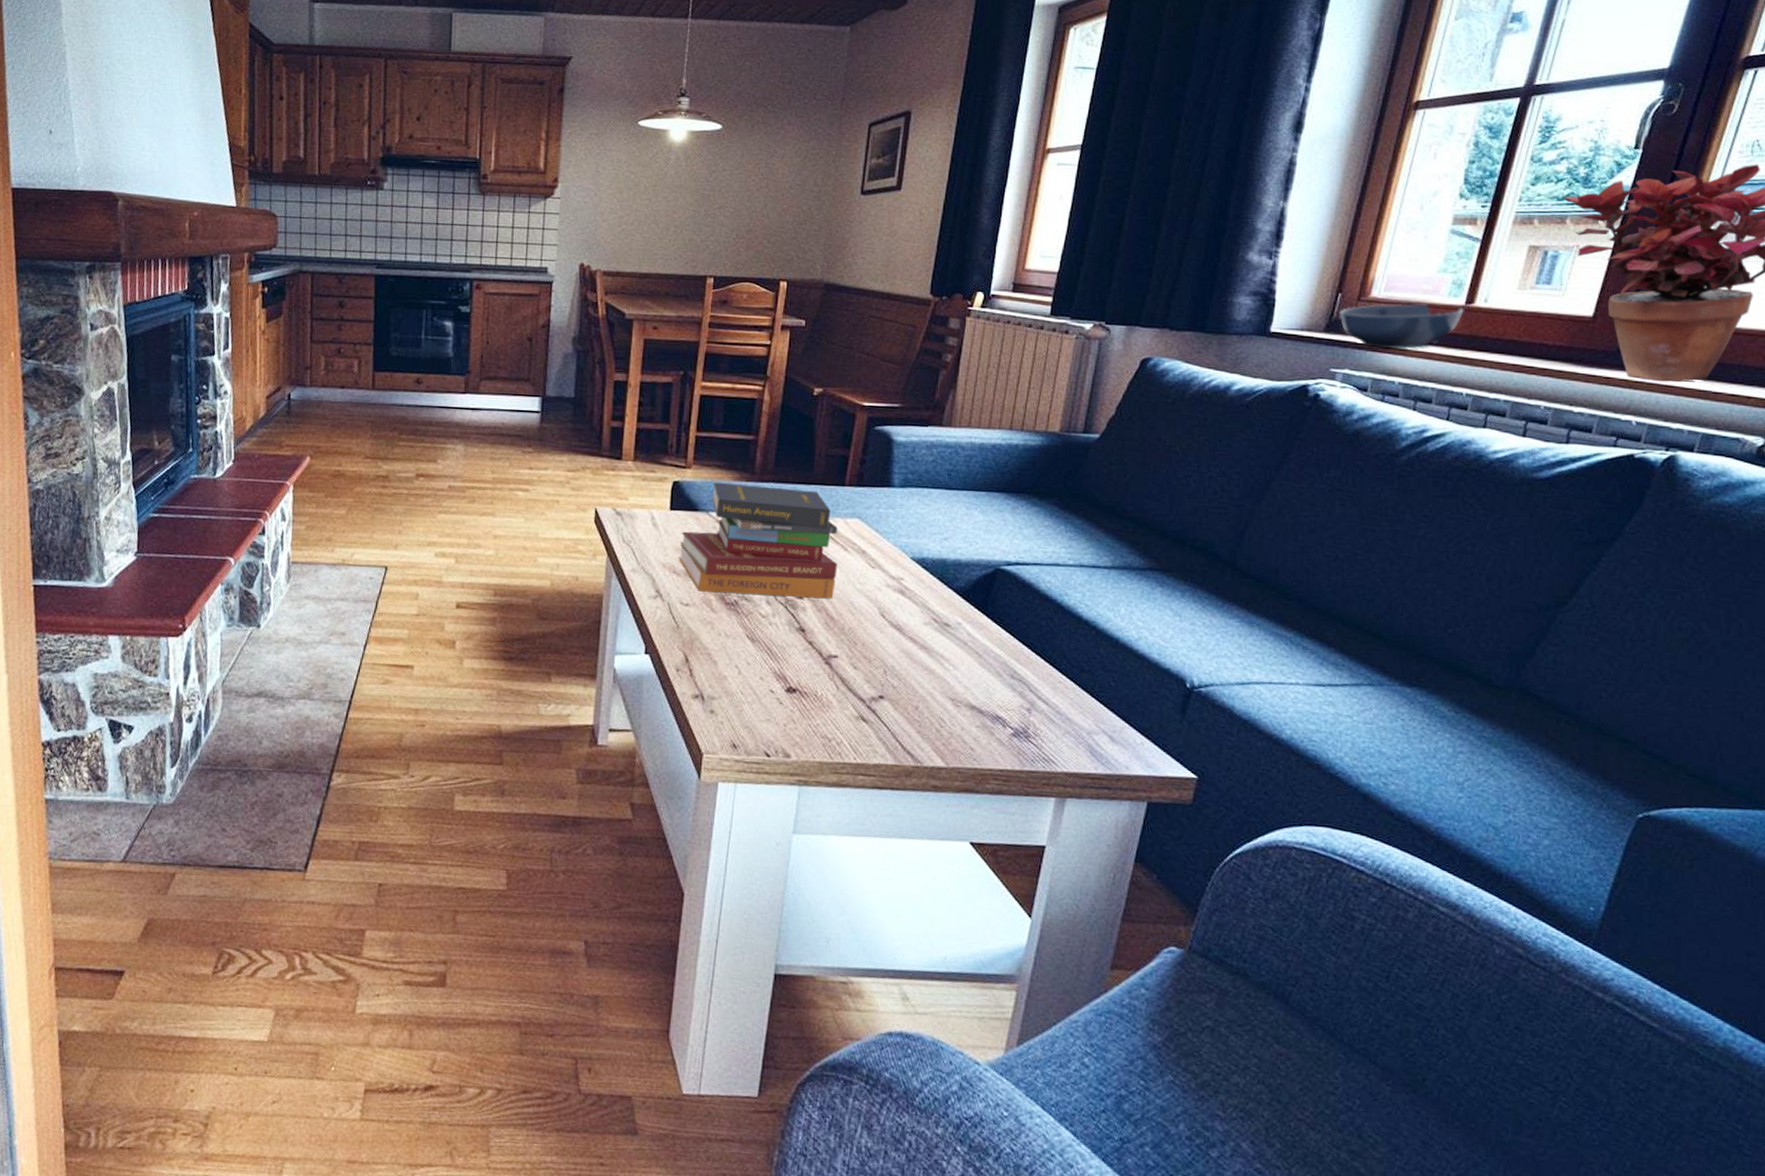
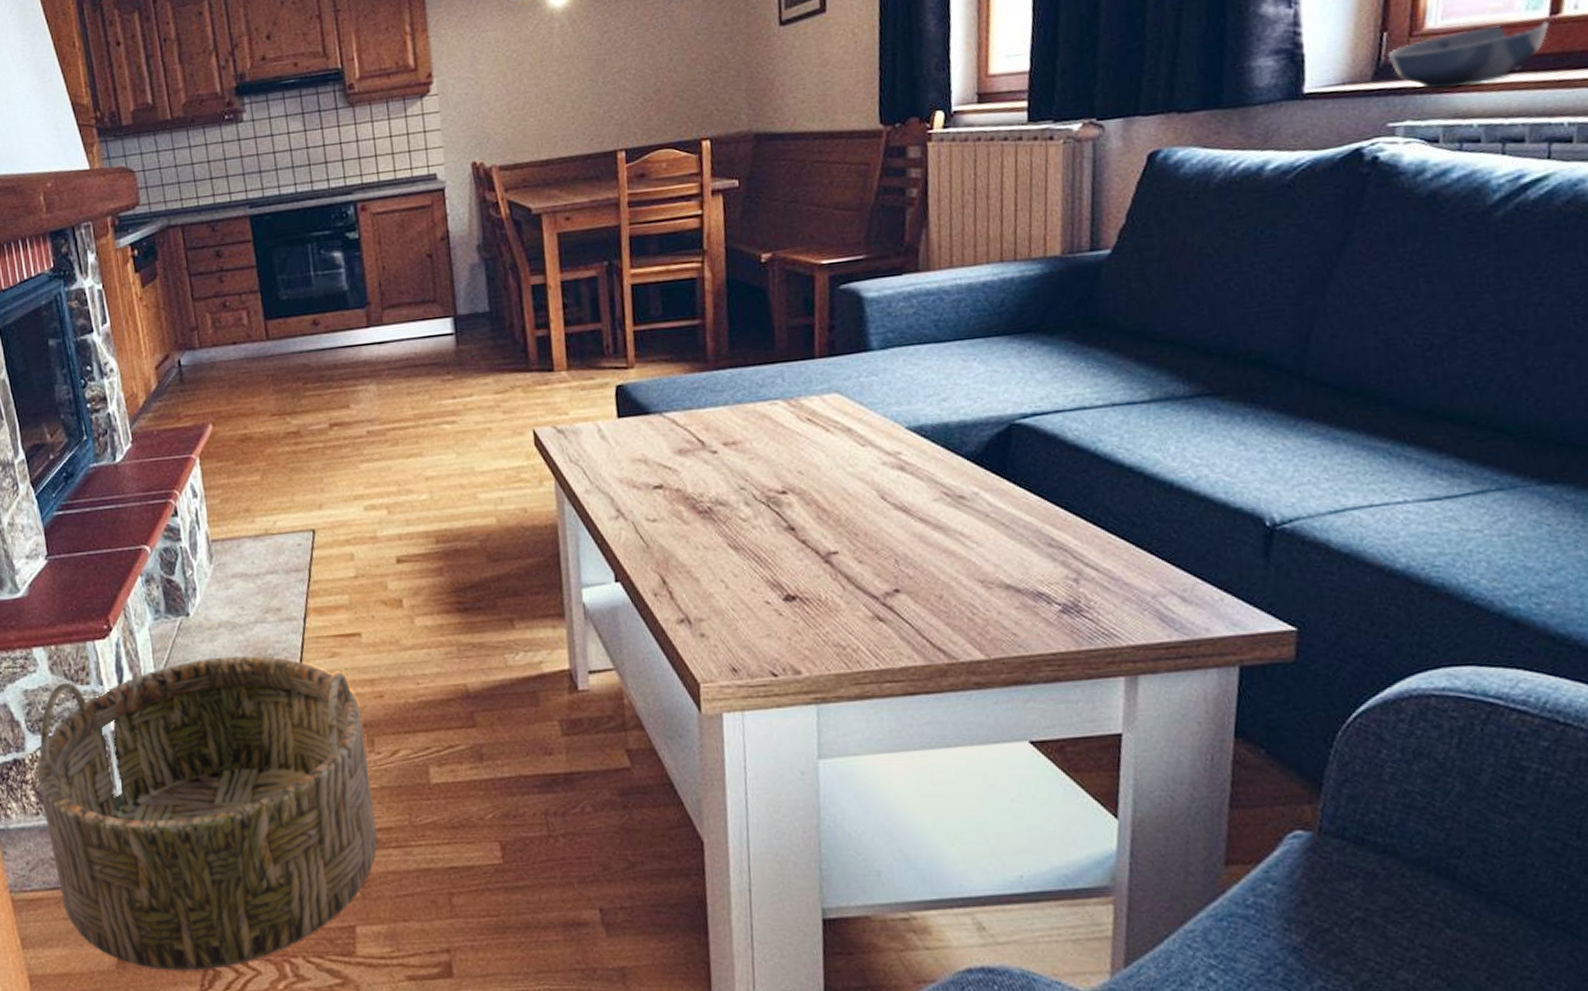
basket: none [93,669,402,954] -> present [37,656,377,971]
books: present [678,482,838,599] -> none [634,370,822,503]

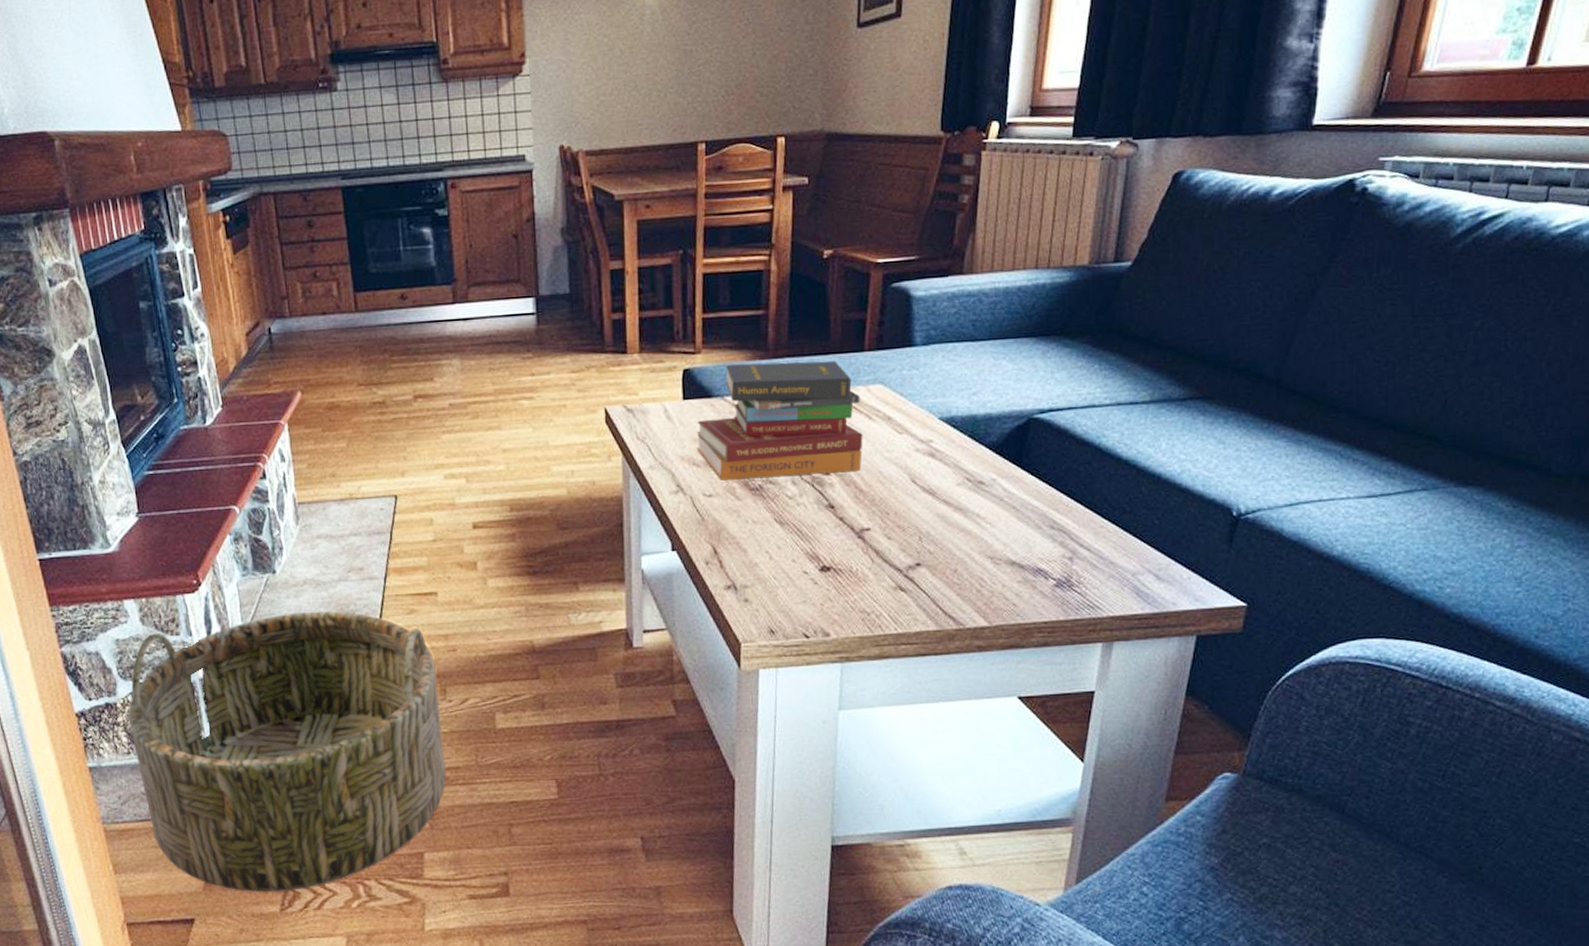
books: none [634,370,822,503] -> present [696,360,863,481]
bowl: present [1387,21,1550,89] -> none [1387,71,1525,127]

